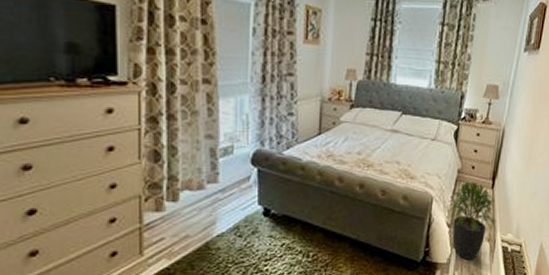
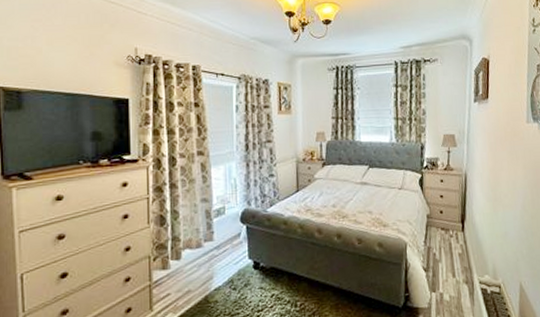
potted plant: present [448,181,497,261] -> none [423,225,472,304]

